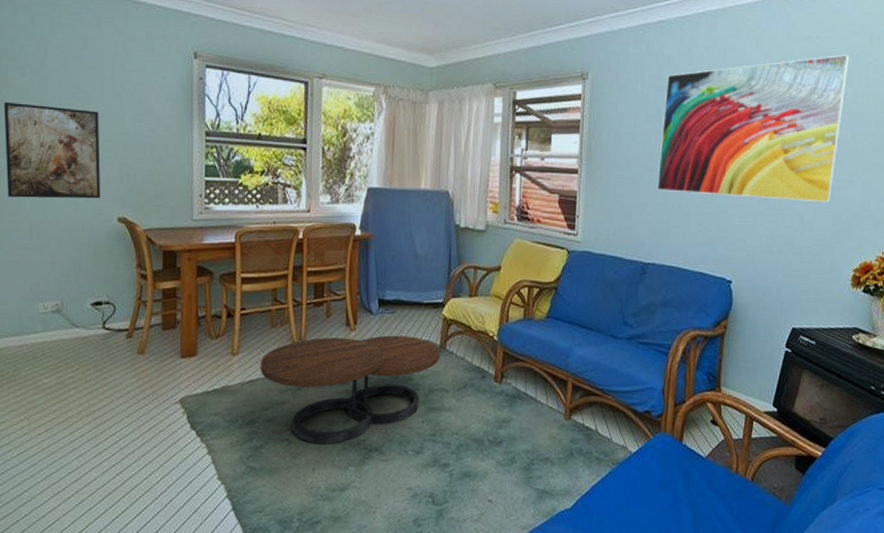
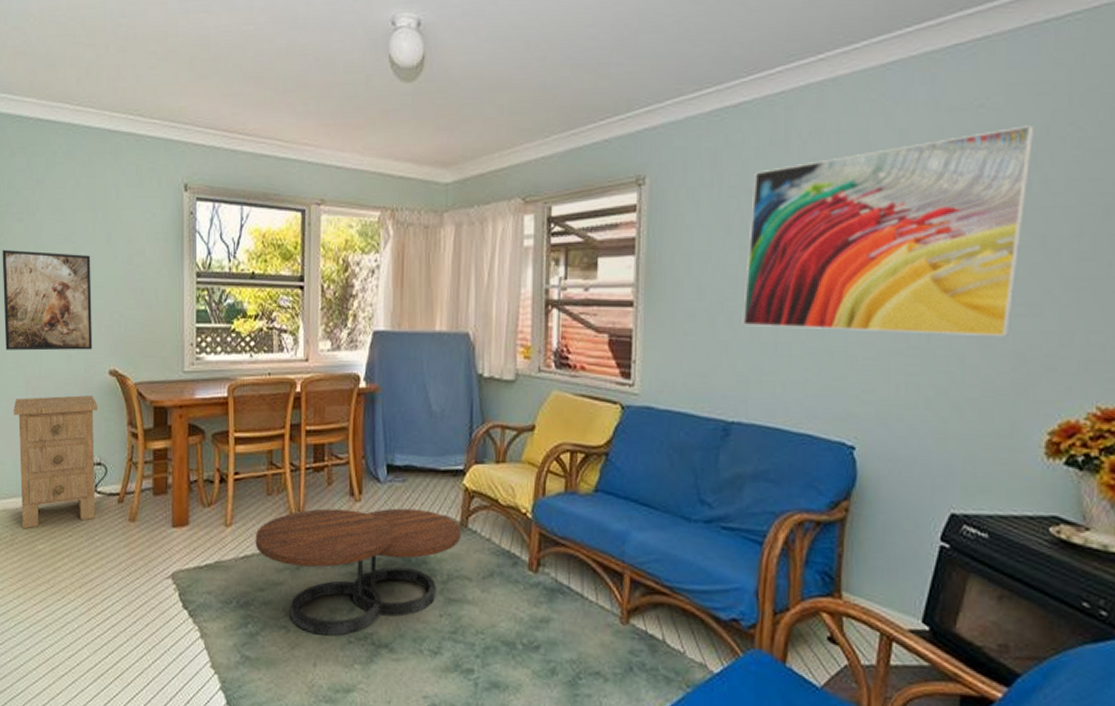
nightstand: none [16,240,106,365] -> present [13,395,98,529]

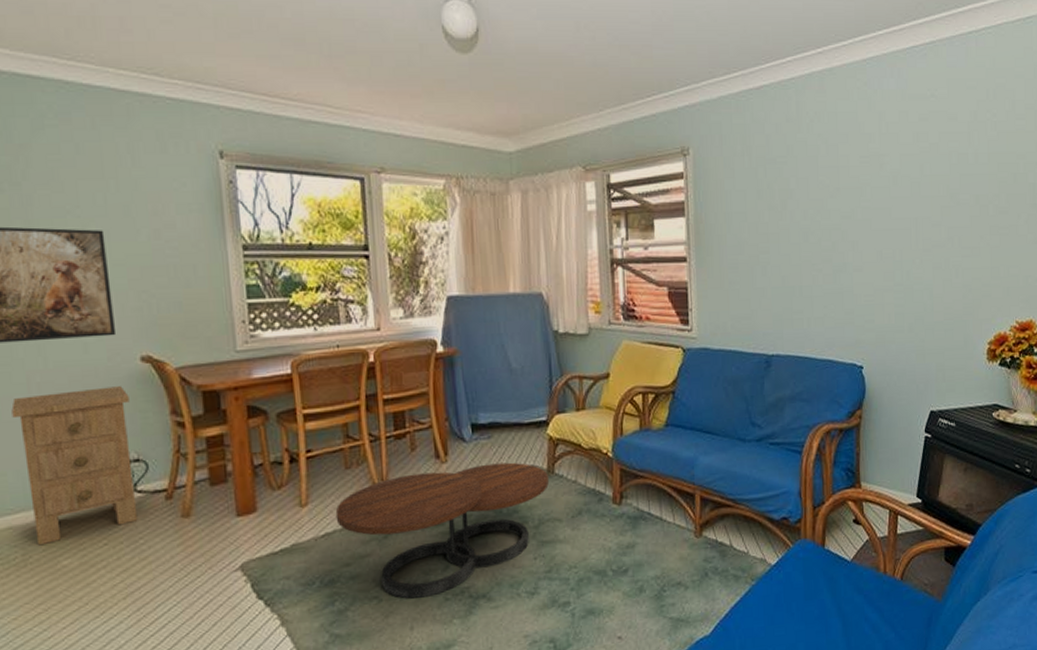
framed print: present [742,125,1033,337] -> none [774,112,967,274]

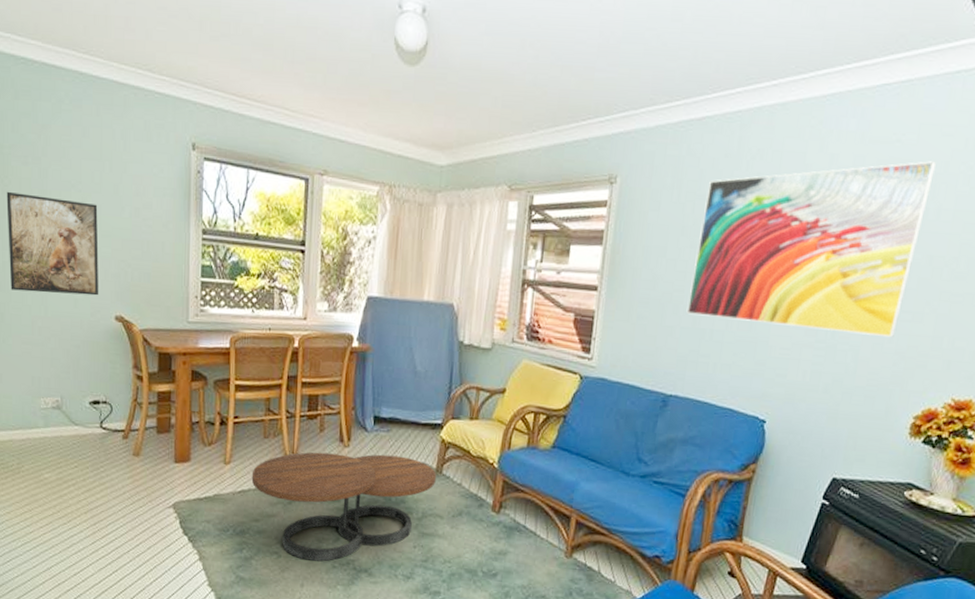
nightstand: present [11,386,138,546] -> none [19,336,104,459]
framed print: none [774,112,967,274] -> present [686,161,936,338]

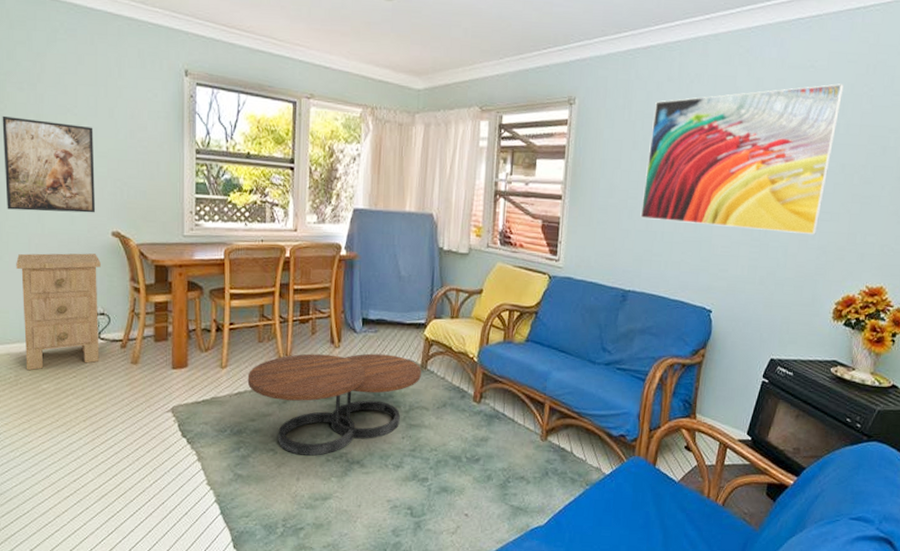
nightstand: none [19,336,104,459] -> present [16,253,101,371]

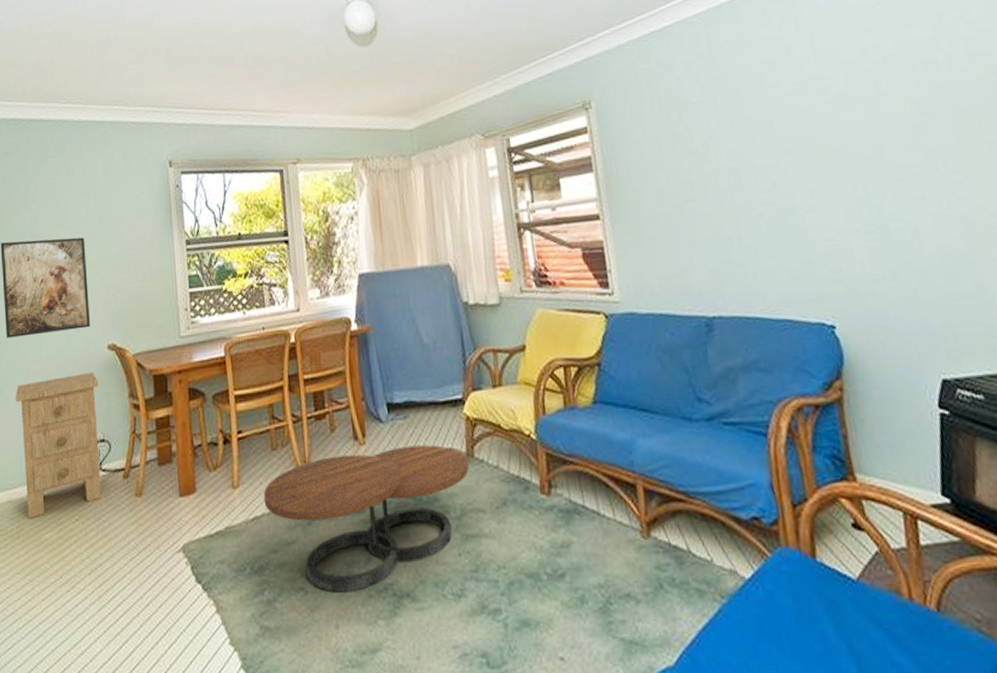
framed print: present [640,83,844,235] -> none [689,14,953,224]

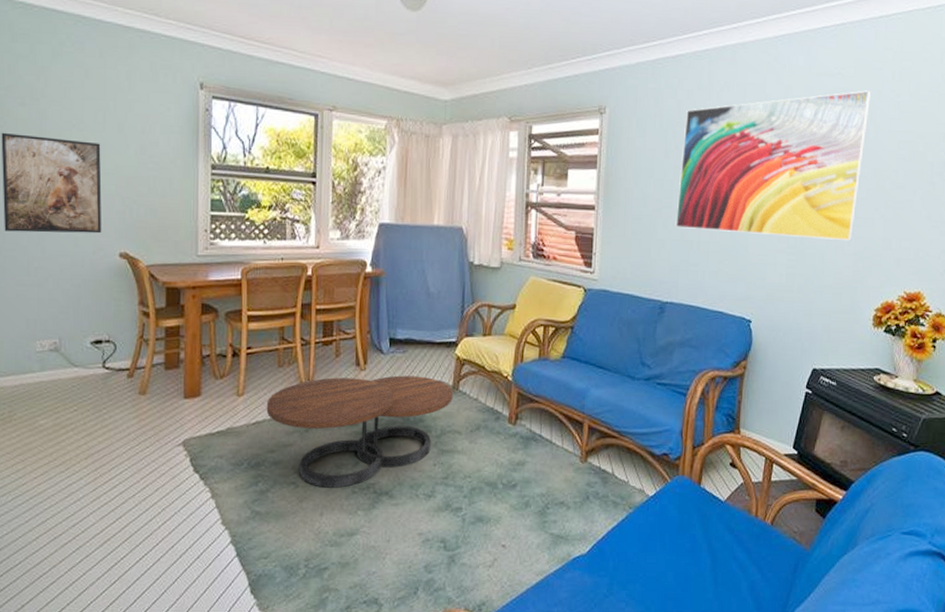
nightstand: present [15,372,102,519] -> none [13,276,107,405]
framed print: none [689,14,953,224] -> present [675,90,871,241]

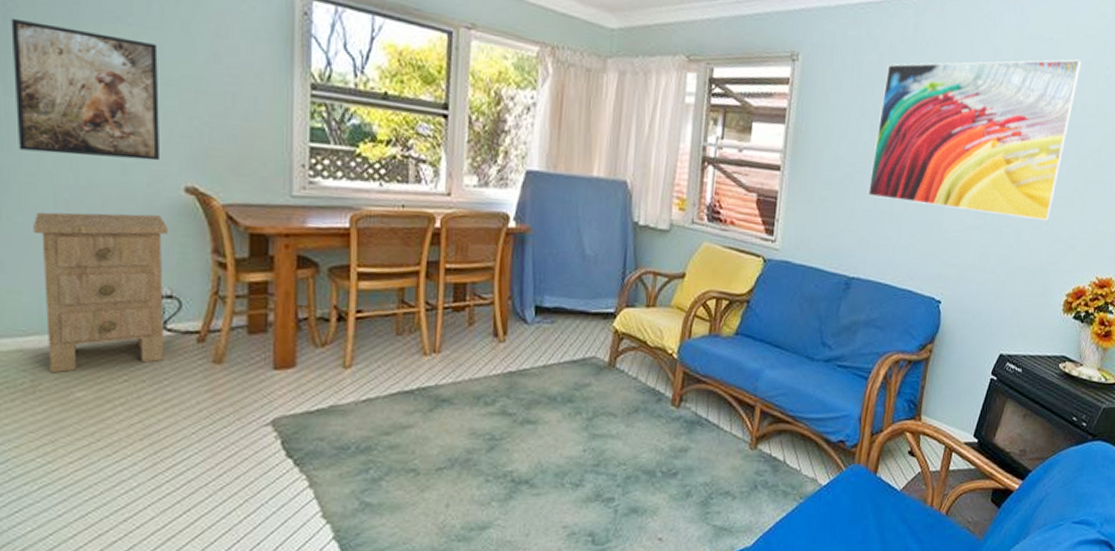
nightstand: none [13,276,107,405] -> present [33,212,168,373]
coffee table: present [266,375,453,488] -> none [380,349,609,476]

